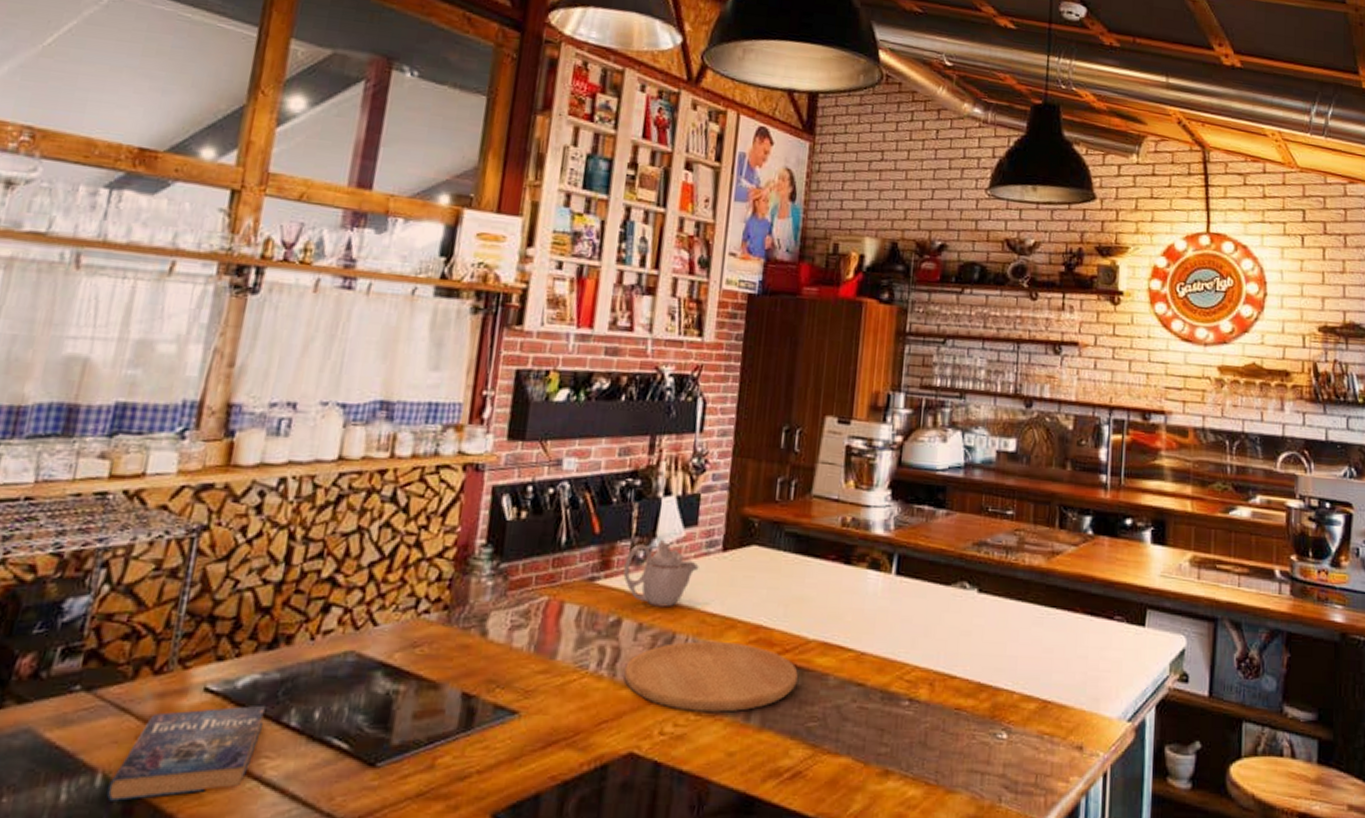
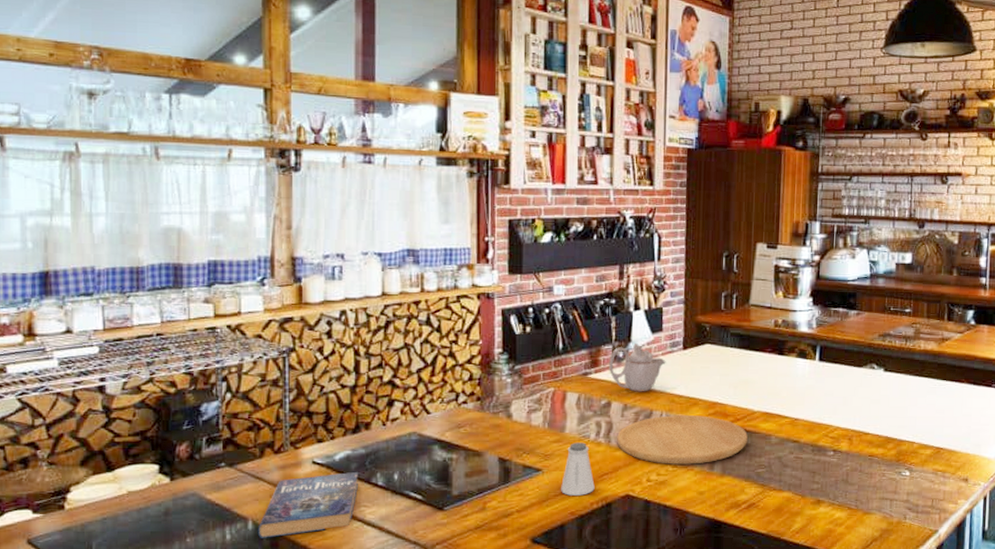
saltshaker: none [541,674,588,752] -> present [561,442,595,495]

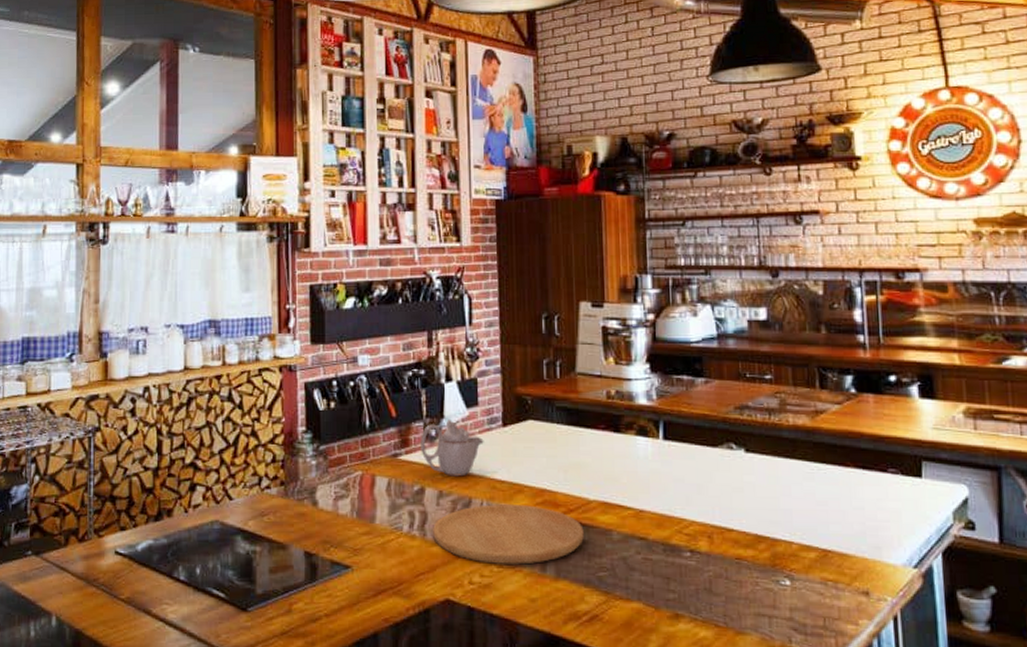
book: present [257,471,358,538] -> none [60,563,160,637]
saltshaker: present [561,442,595,495] -> none [373,535,410,599]

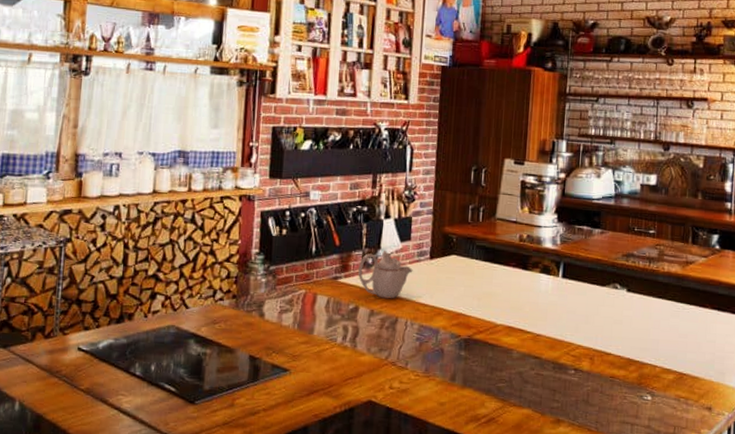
cutting board: present [433,504,584,565] -> none [362,323,490,375]

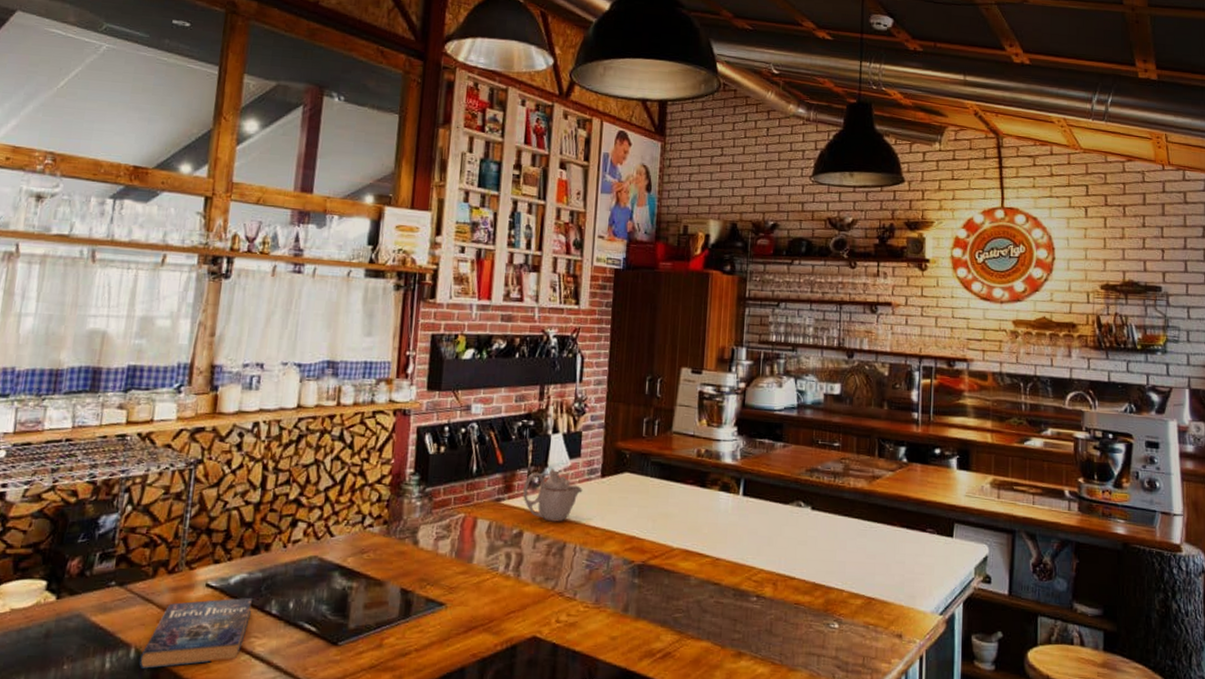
book: none [22,360,119,420] -> present [138,597,252,669]

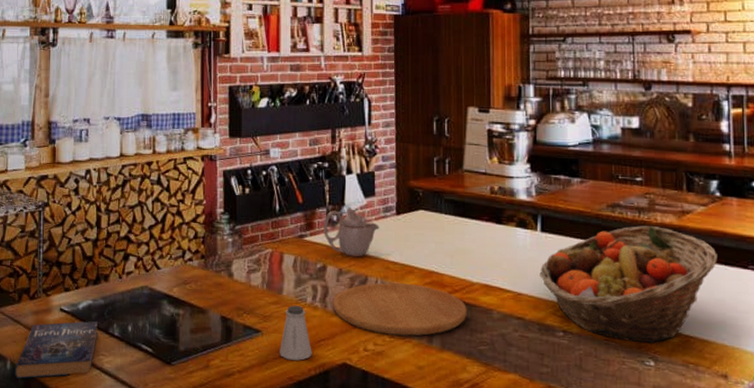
saltshaker: none [464,575,500,635] -> present [280,305,312,361]
cutting board: none [526,549,665,605] -> present [333,282,467,336]
fruit basket: none [738,489,901,607] -> present [540,225,717,344]

